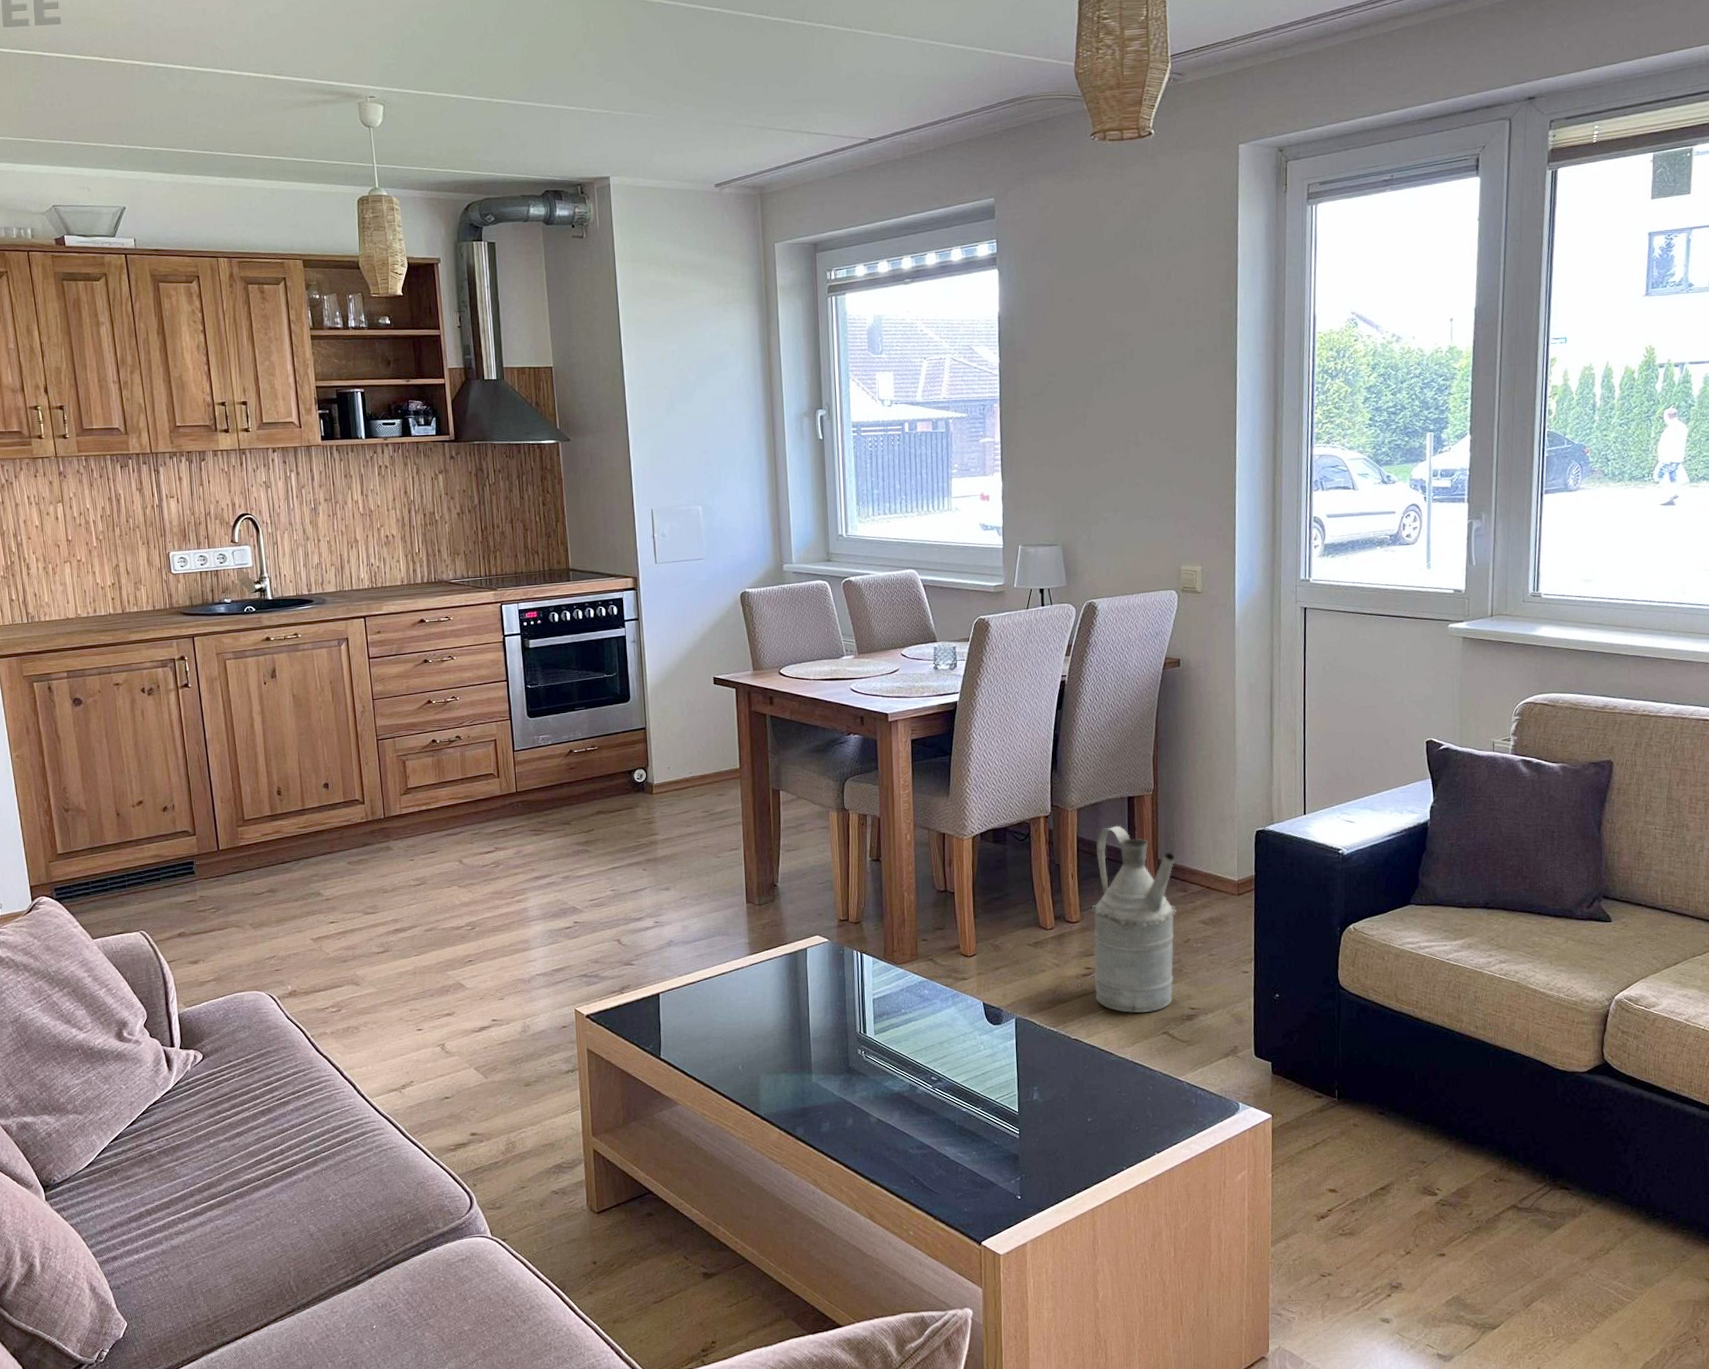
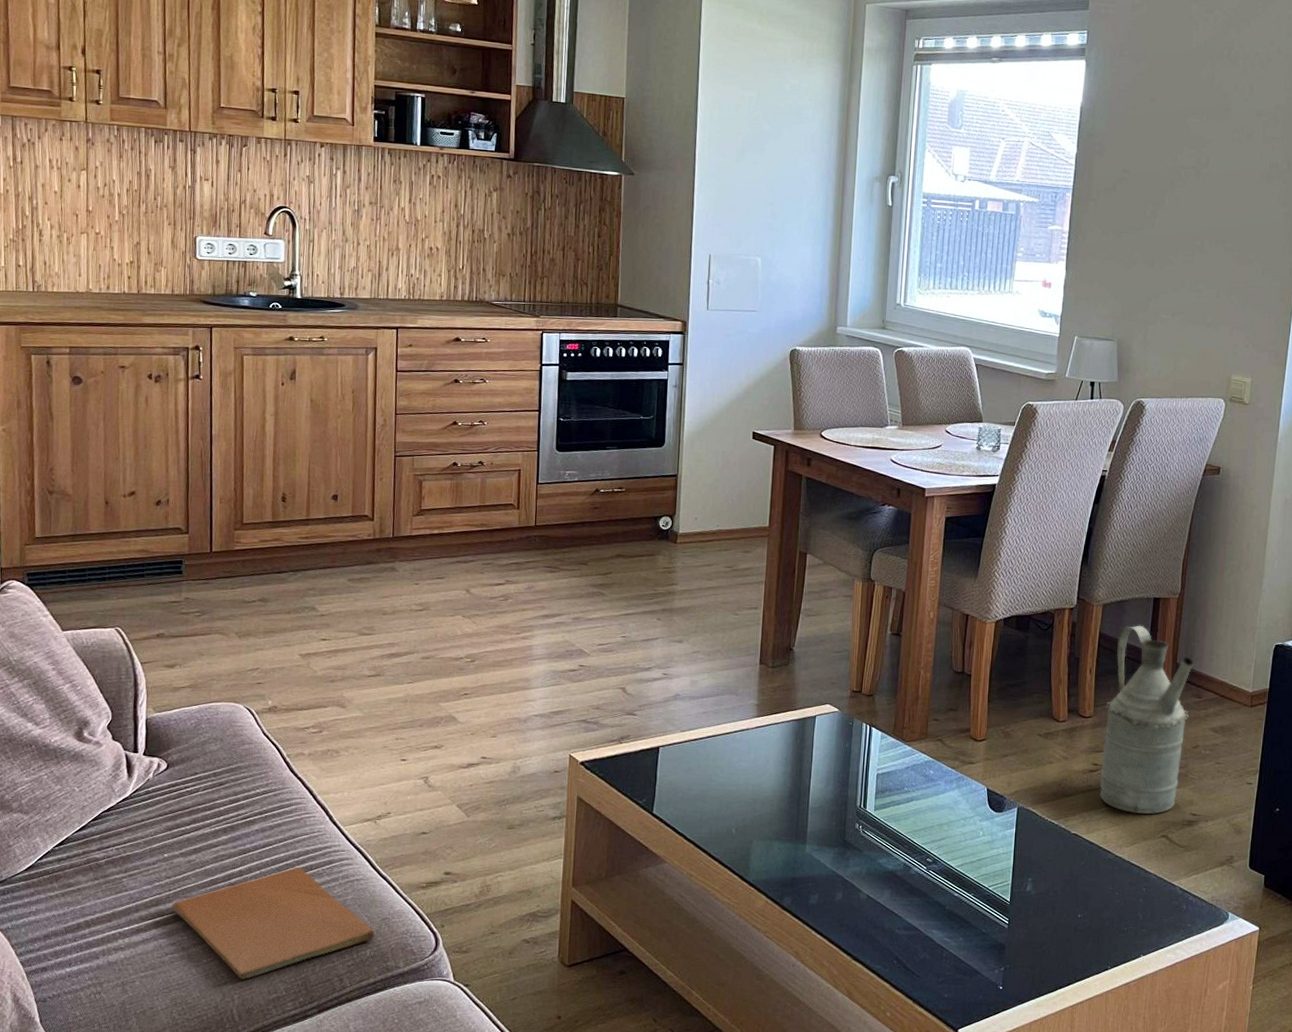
book: none [223,1140,413,1252] -> present [172,866,375,980]

